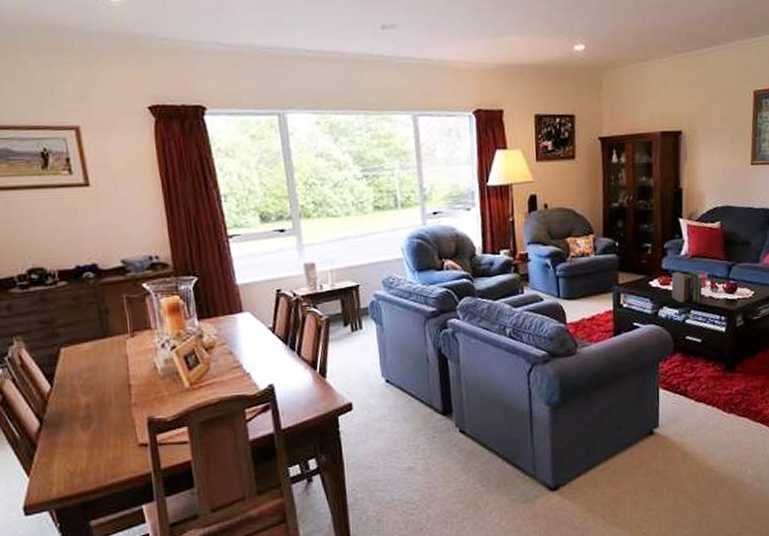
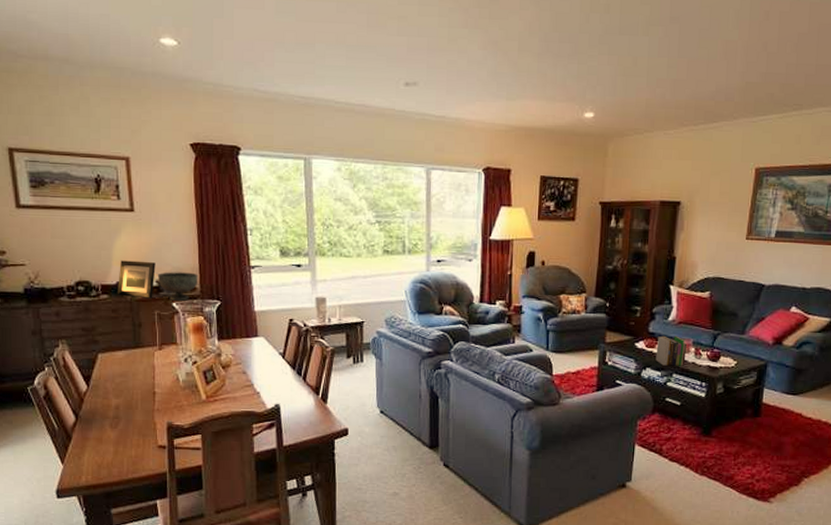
picture frame: none [77,239,120,282] -> present [117,260,156,299]
decorative bowl: none [123,248,170,281] -> present [158,272,198,301]

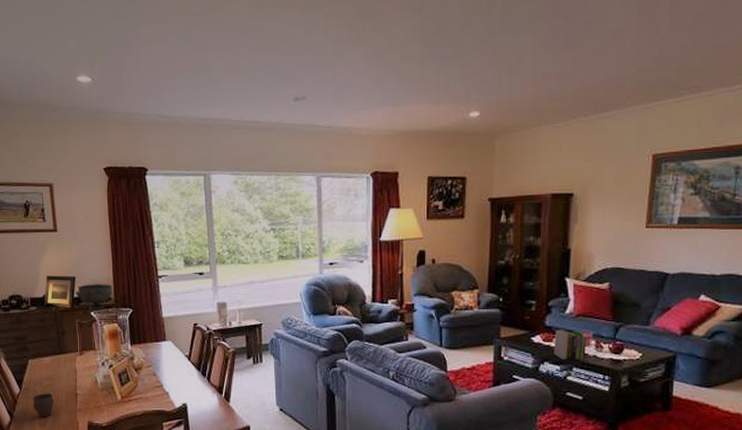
cup: none [102,391,127,418] -> present [32,393,54,417]

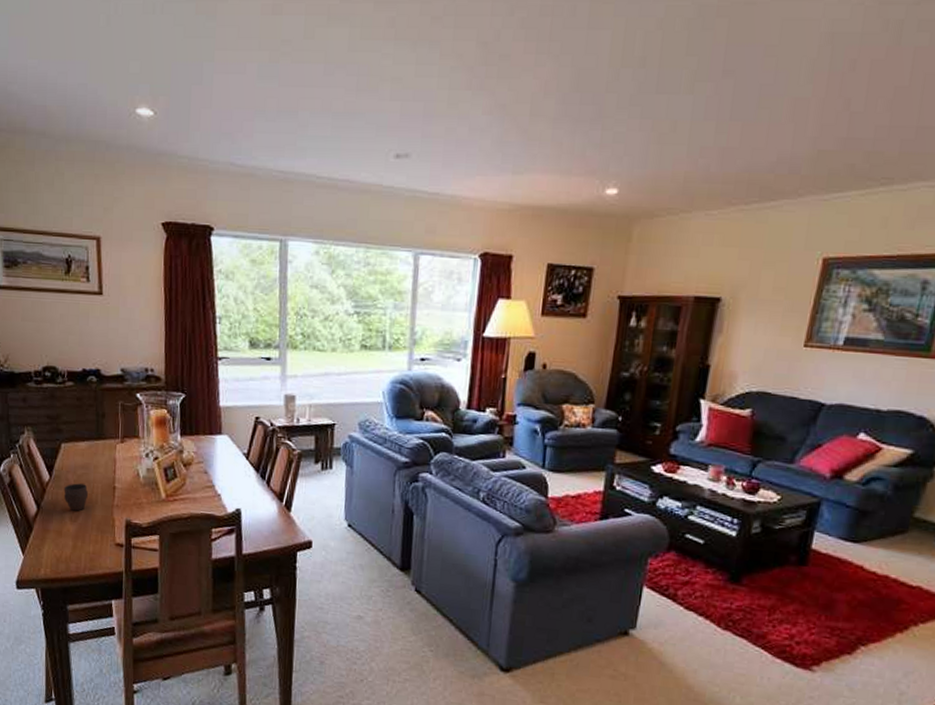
picture frame: present [43,275,76,309] -> none [82,346,122,388]
decorative bowl: present [78,284,113,310] -> none [123,360,164,392]
books: present [554,329,587,360] -> none [676,459,718,498]

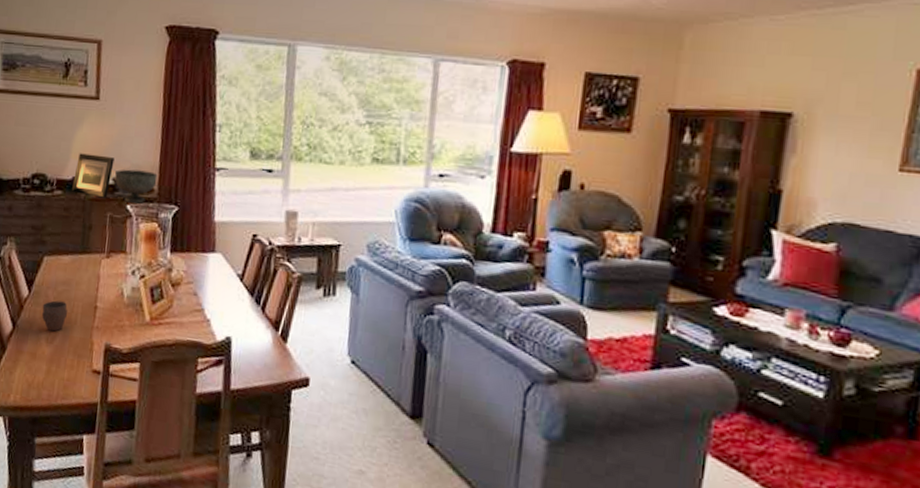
picture frame: none [82,346,122,388] -> present [71,153,115,198]
decorative bowl: none [123,360,164,392] -> present [115,169,158,204]

